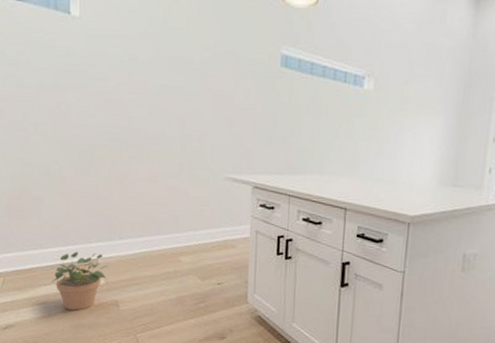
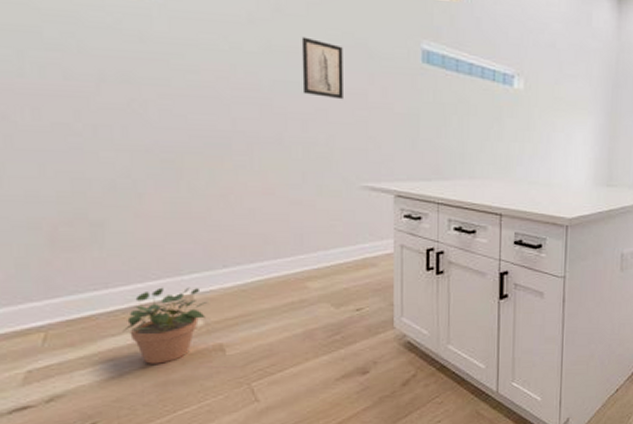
wall art: none [182,47,215,101] -> present [301,37,343,100]

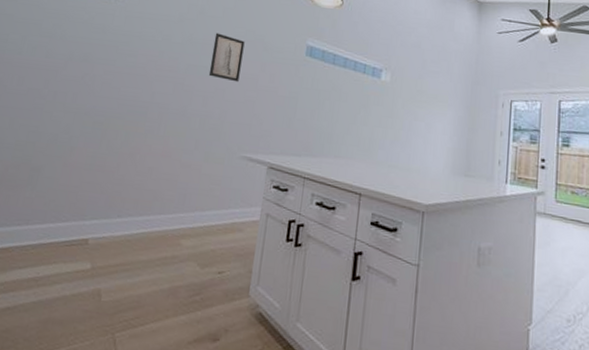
potted plant: present [122,287,208,364] -> none [27,229,99,301]

